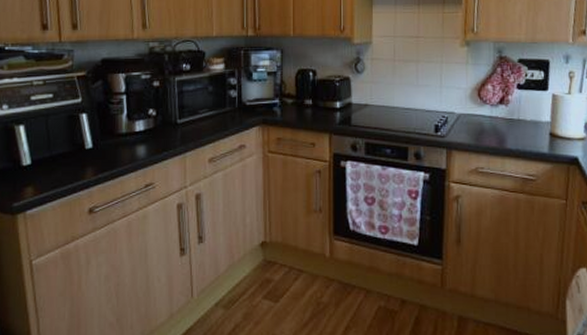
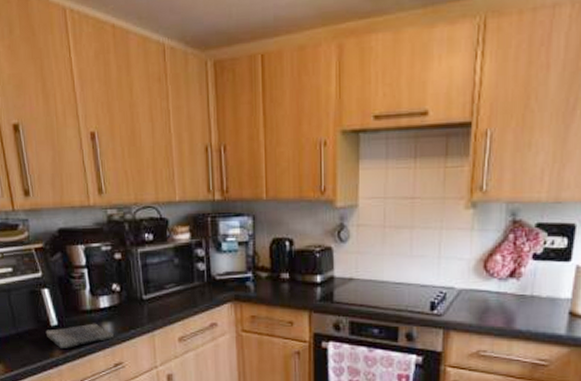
dish towel: none [79,145,148,170] -> present [45,323,115,348]

